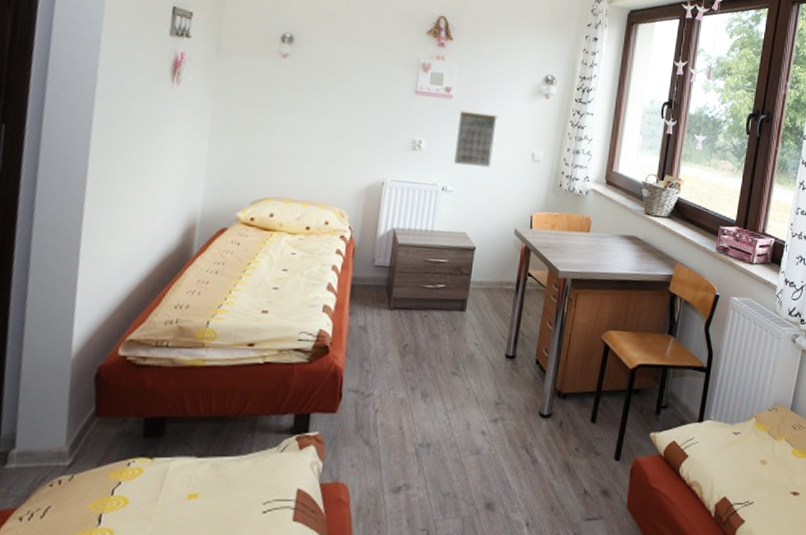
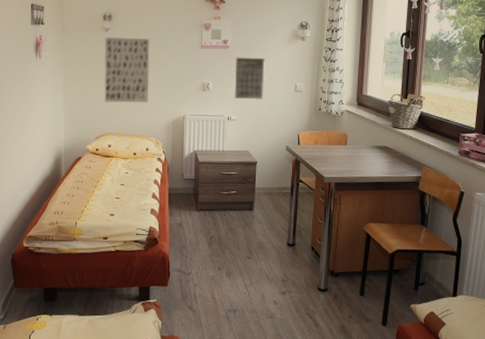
wall art: none [271,65,345,159] -> present [104,37,150,103]

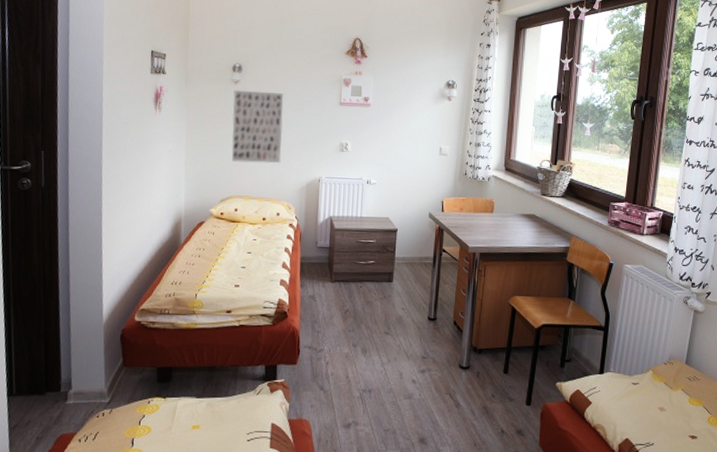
calendar: present [235,57,265,100] -> none [375,116,409,163]

